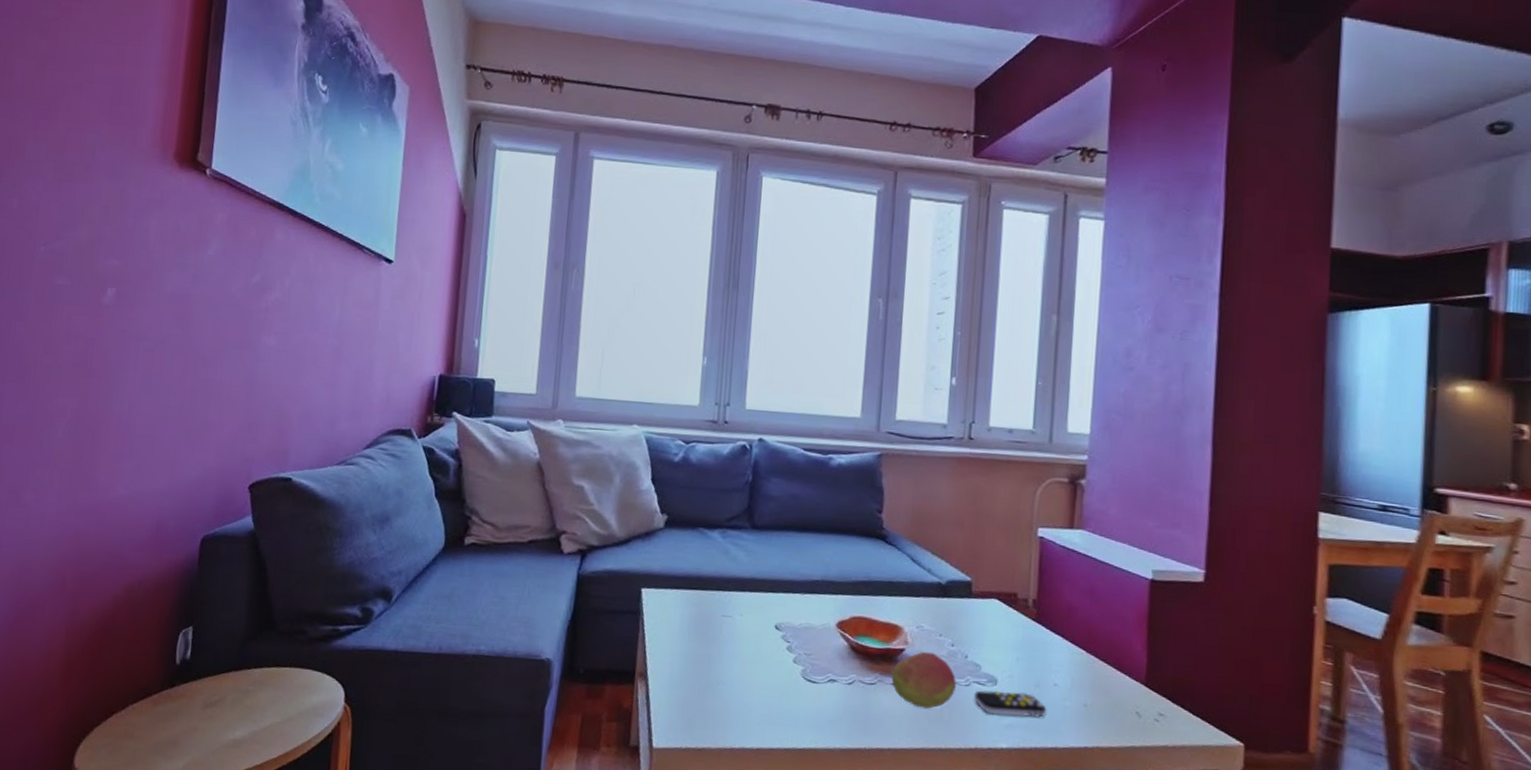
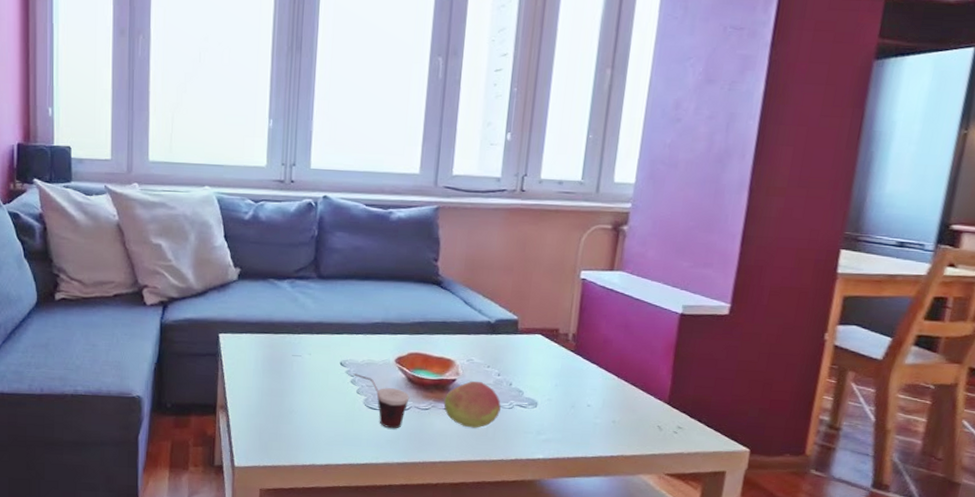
cup: none [789,639,853,707] -> present [353,373,410,429]
remote control: present [974,690,1047,718] -> none [516,411,580,433]

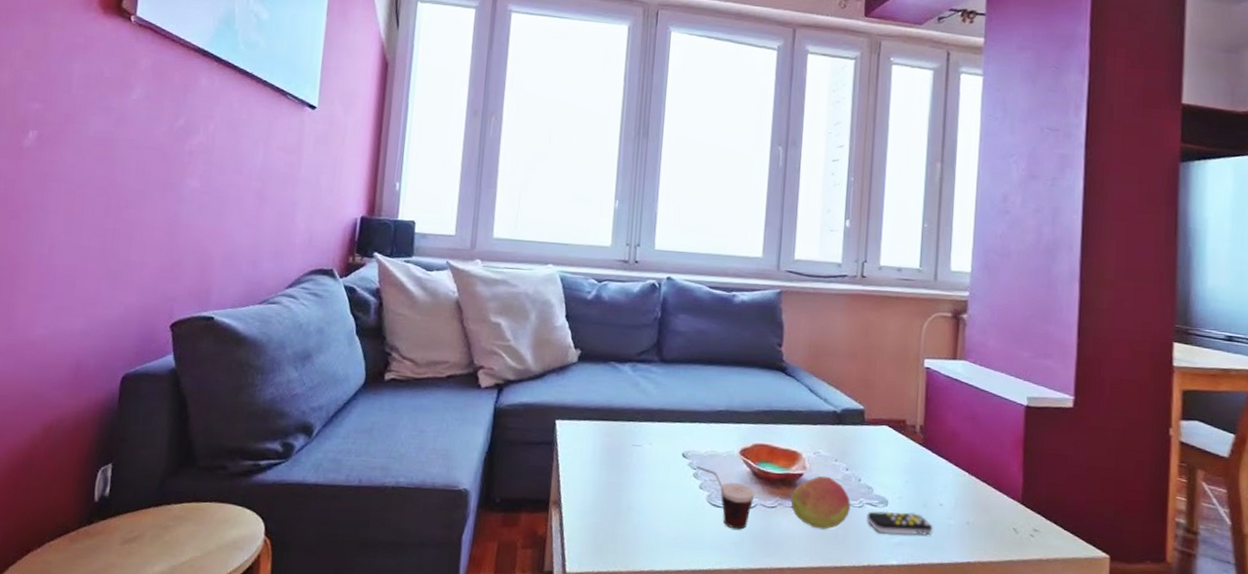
remote control: none [516,411,580,433] -> present [867,511,933,536]

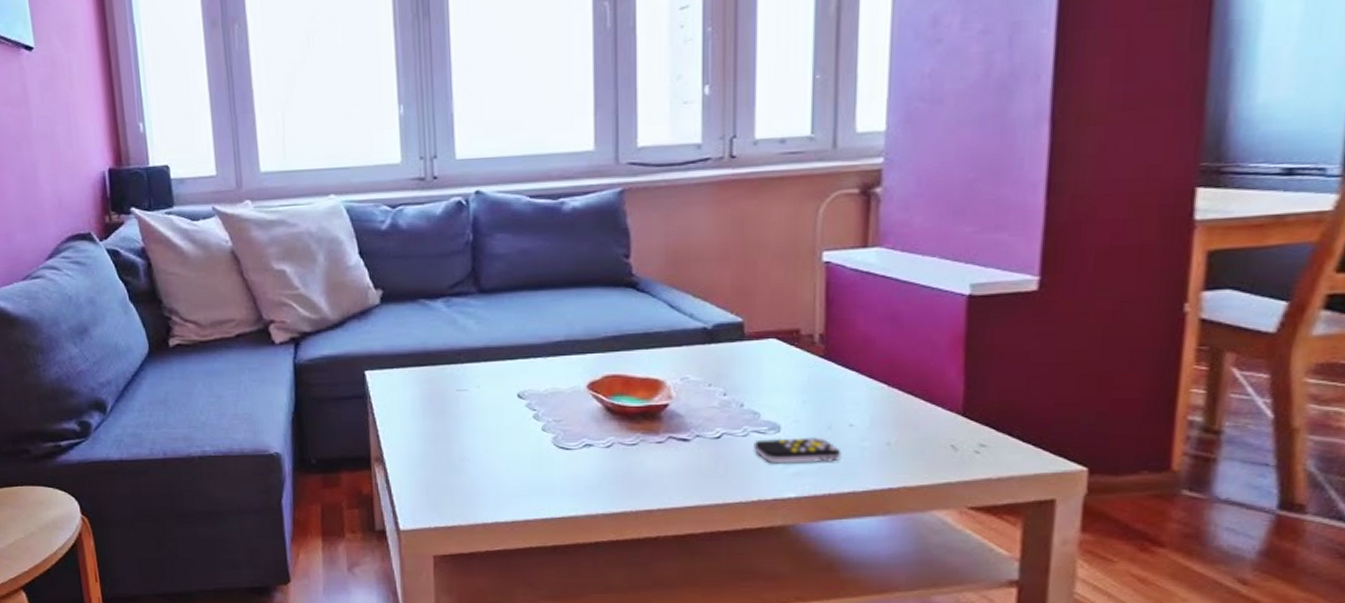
cup: present [695,466,755,530] -> none [535,406,610,472]
fruit: present [790,476,851,530] -> none [655,405,733,464]

